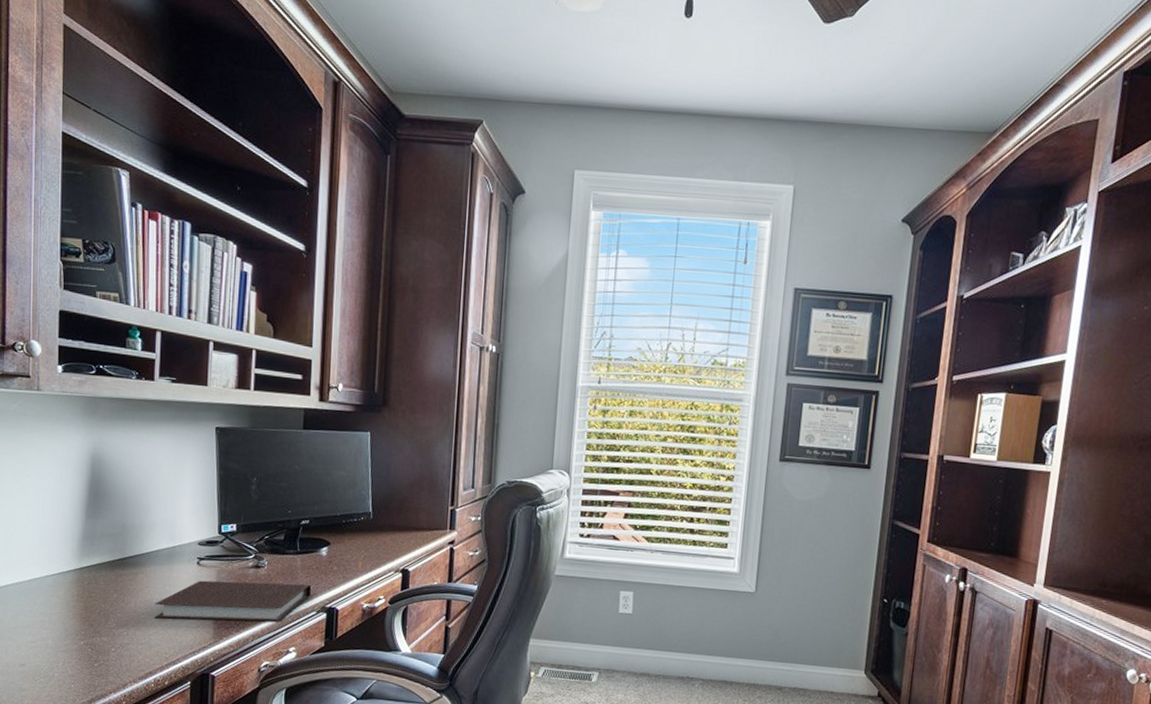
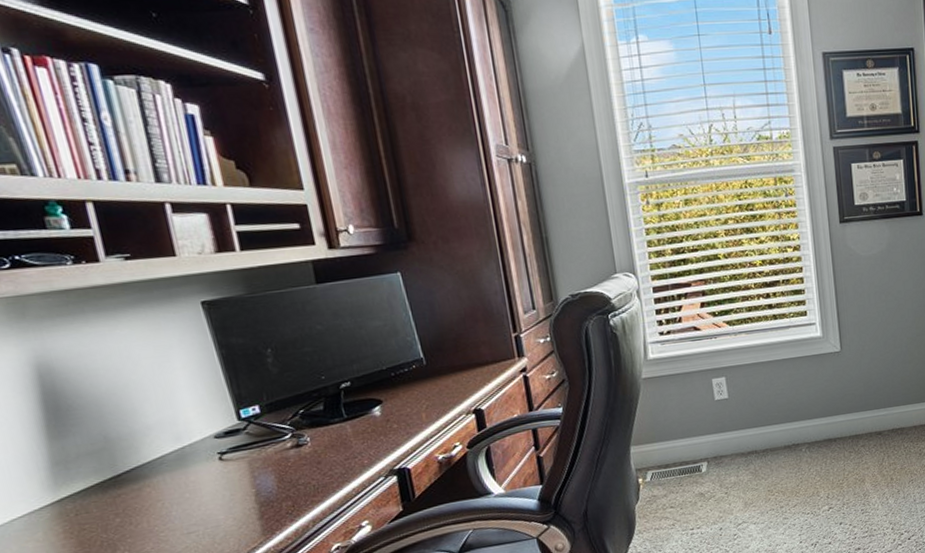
notebook: present [154,580,312,622] -> none [175,450,373,533]

